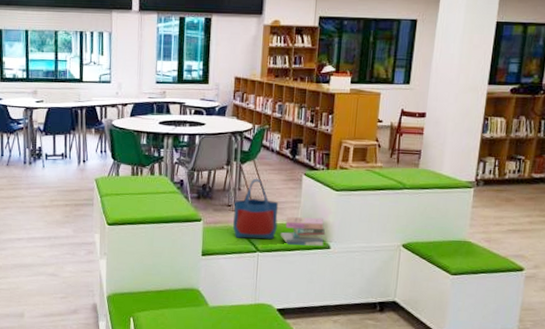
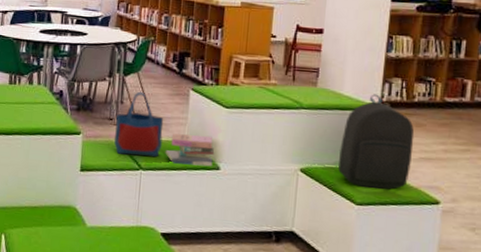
backpack: none [436,173,504,260] -> present [338,94,415,189]

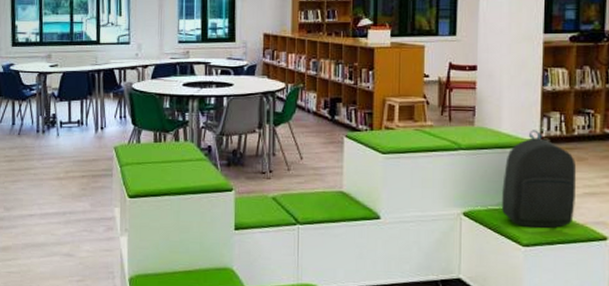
tote bag: present [114,91,164,157] -> none [269,141,319,210]
books: present [165,133,215,167] -> none [322,183,374,217]

